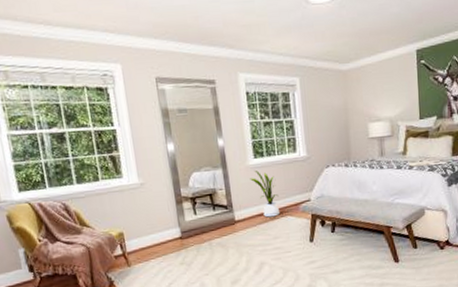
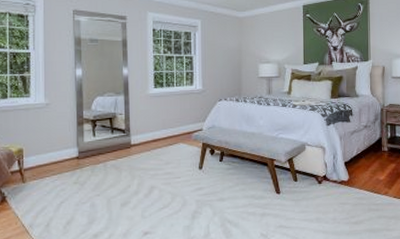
house plant: present [250,171,279,218] -> none [149,99,174,143]

